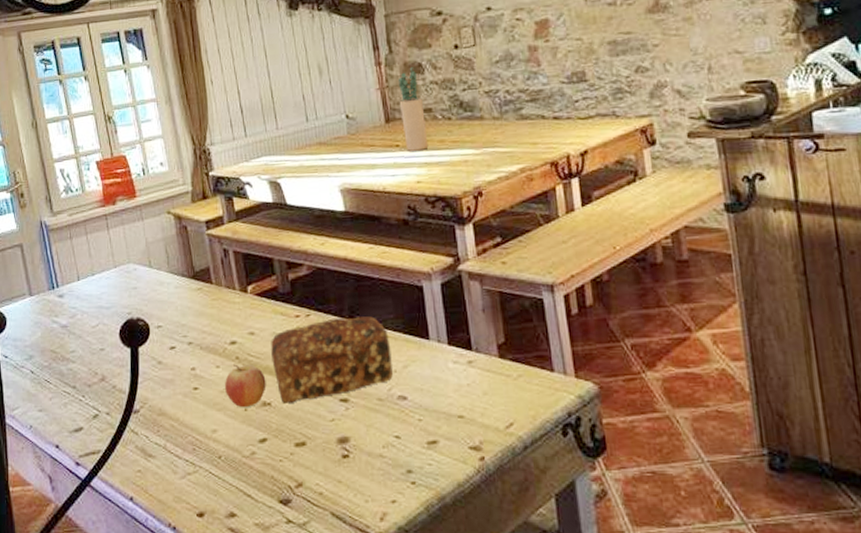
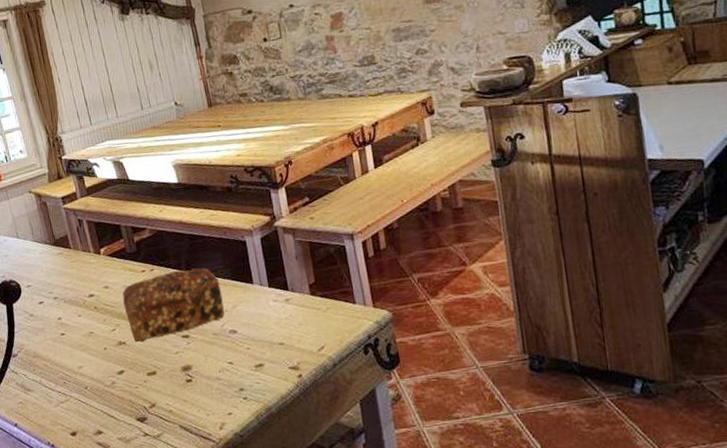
fruit: present [224,364,266,407] -> none [86,312,121,347]
vase: present [399,63,429,152] -> none [218,55,246,131]

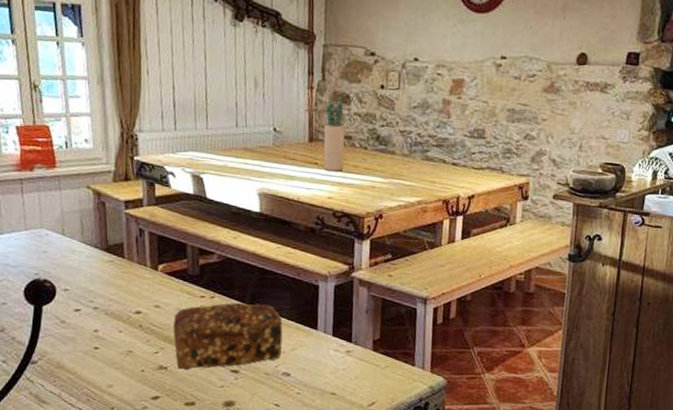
vase: none [218,55,246,131] -> present [323,93,345,172]

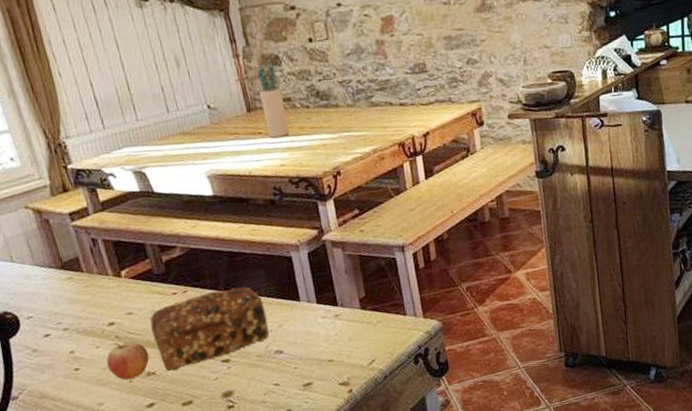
fruit: none [124,331,166,369] -> present [106,341,150,380]

